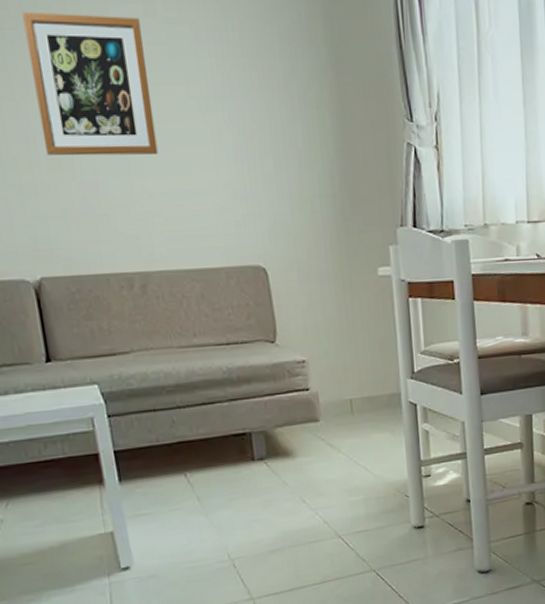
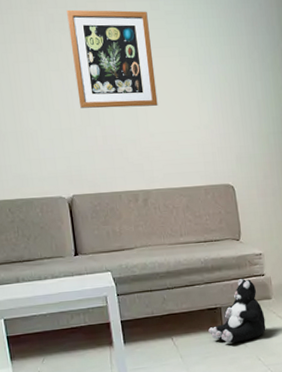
plush toy: none [234,393,312,481] -> present [208,278,266,344]

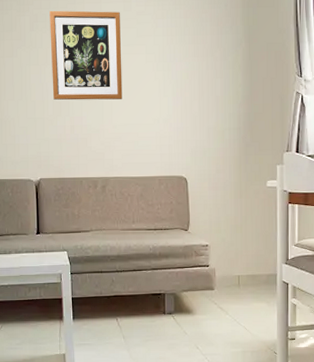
plush toy: present [208,278,266,344] -> none [151,267,206,330]

